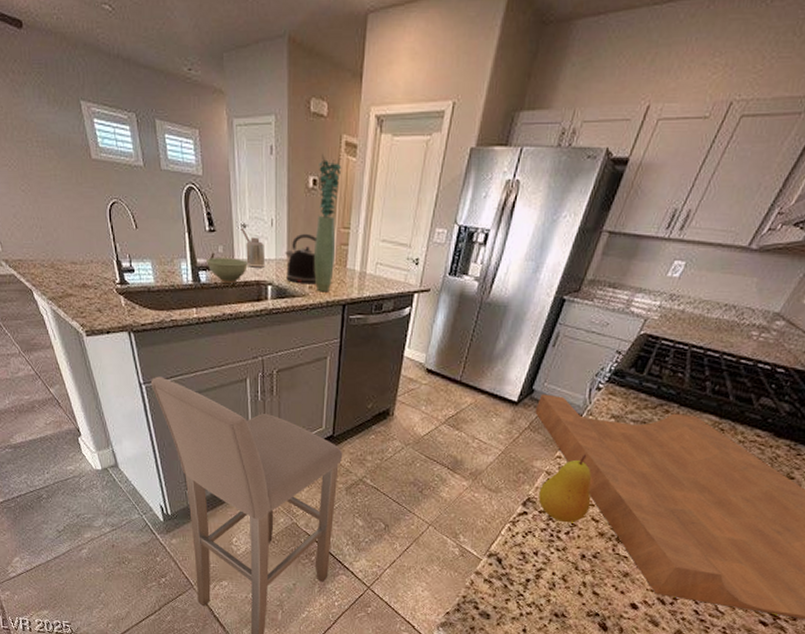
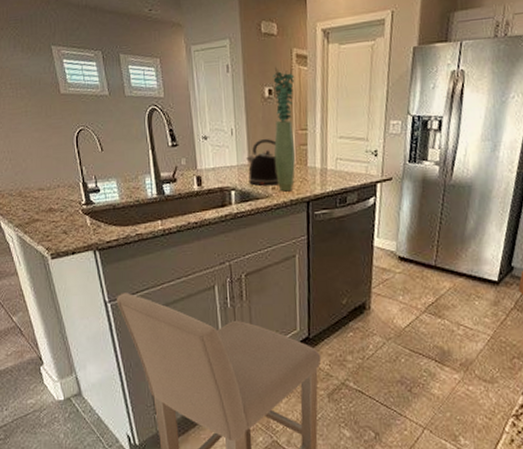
bowl: present [205,258,248,284] -> none [169,168,210,194]
soap dispenser: present [240,227,266,268] -> none [202,139,228,176]

